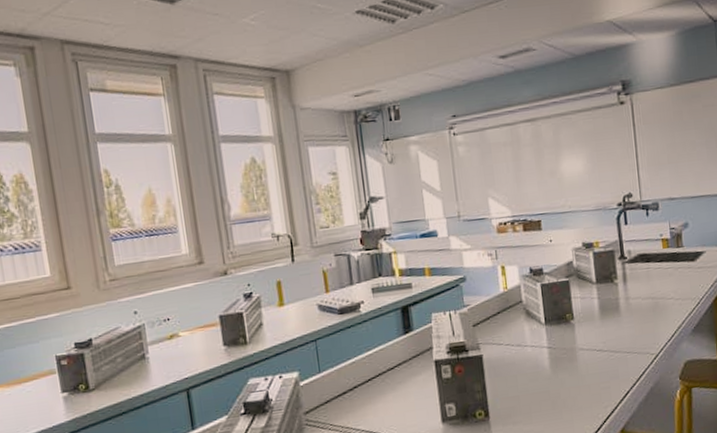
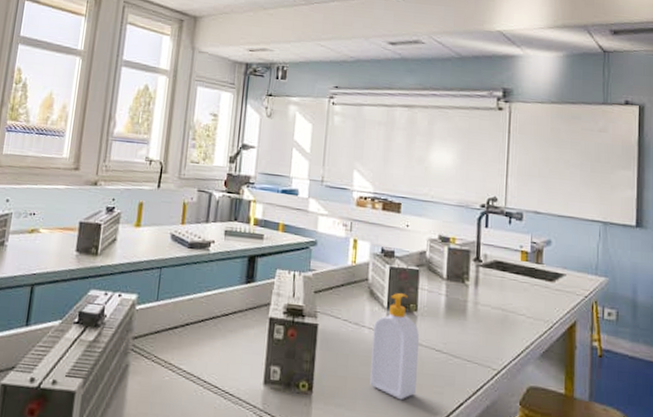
soap bottle: none [535,305,586,404] -> present [370,292,420,400]

